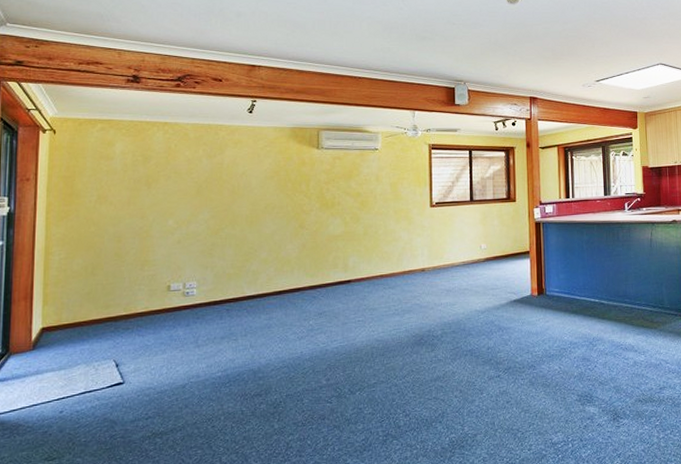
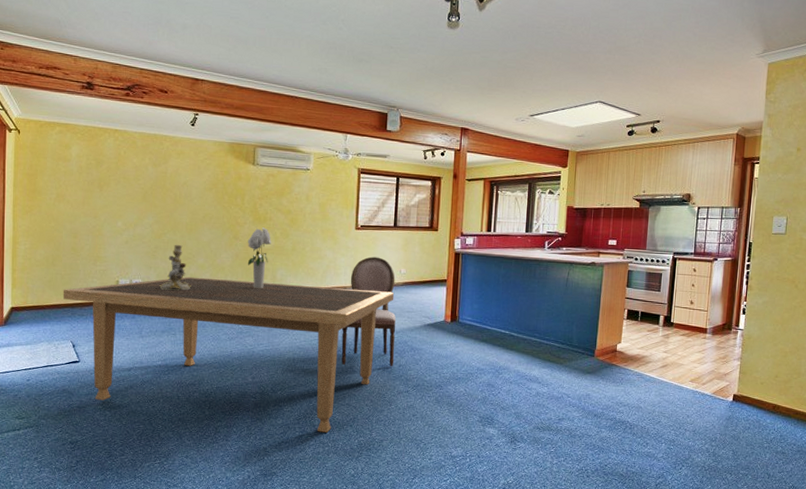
dining table: none [104,269,477,434] -> present [62,276,395,433]
candlestick: none [217,239,254,291] -> present [159,244,191,291]
bouquet: none [314,213,341,279] -> present [247,228,271,288]
dining chair: none [423,234,482,355] -> present [341,256,396,367]

